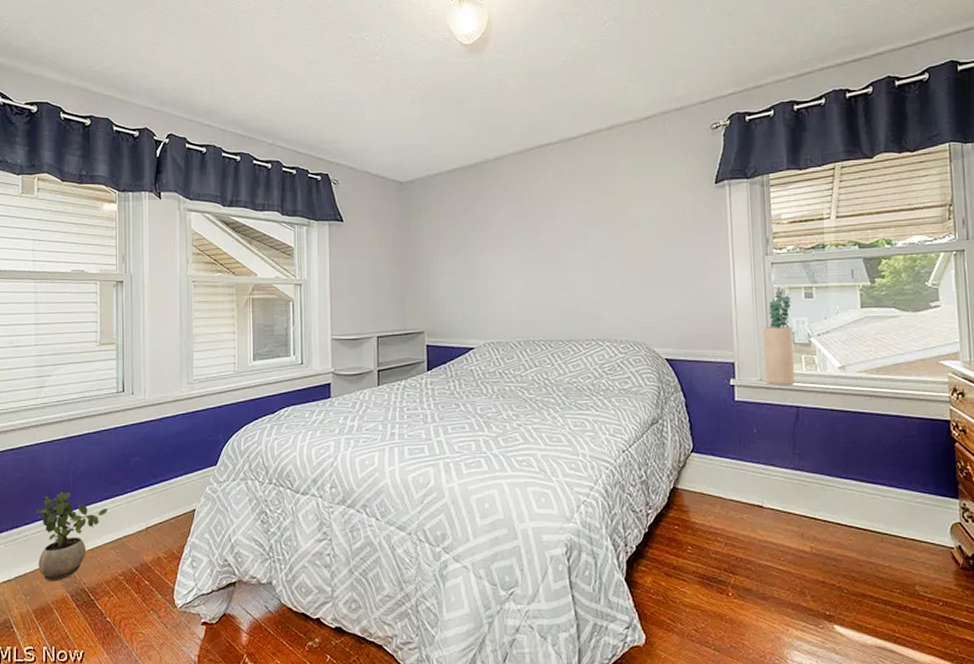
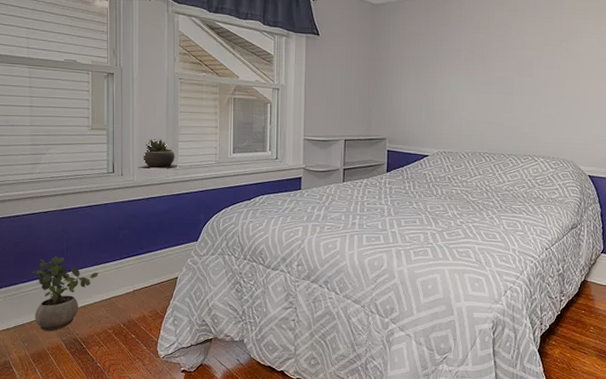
succulent plant: none [150,349,195,385] -> present [138,138,180,169]

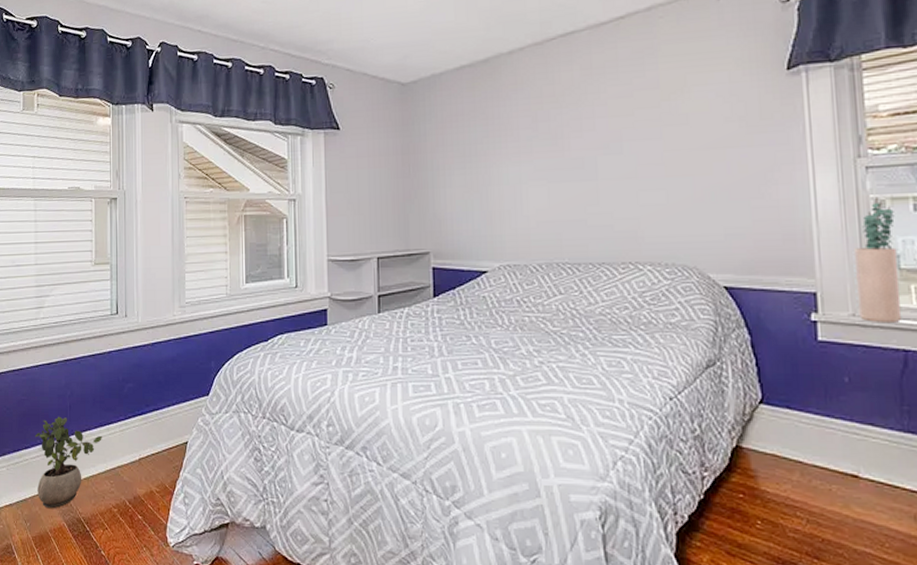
succulent plant: present [138,138,180,169] -> none [143,270,187,307]

